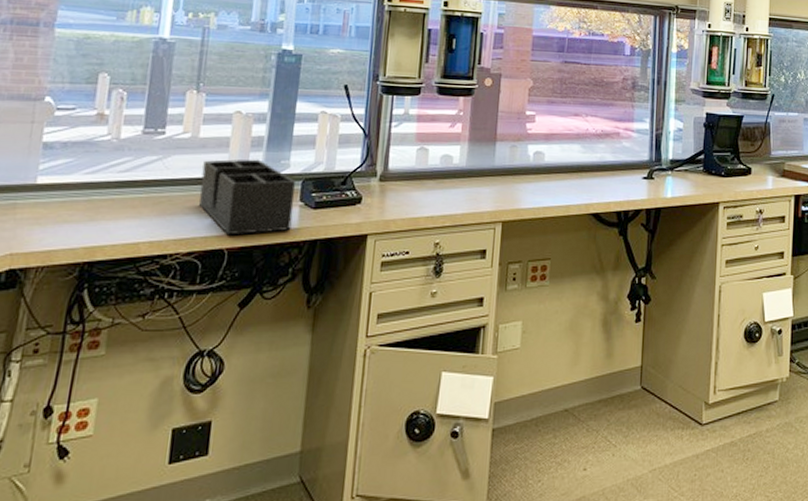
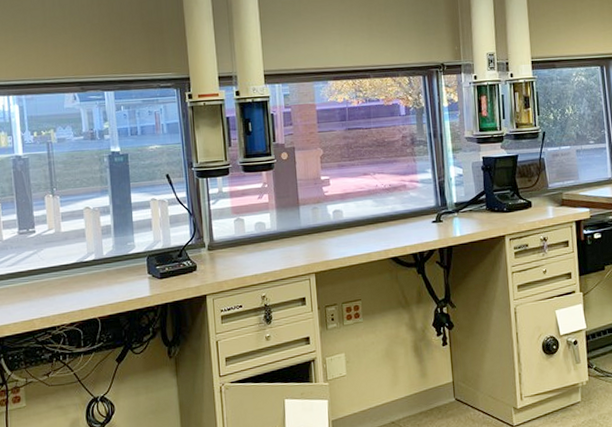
desk organizer: present [199,159,295,236] -> none [68,244,145,307]

